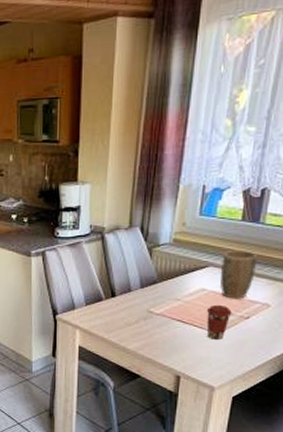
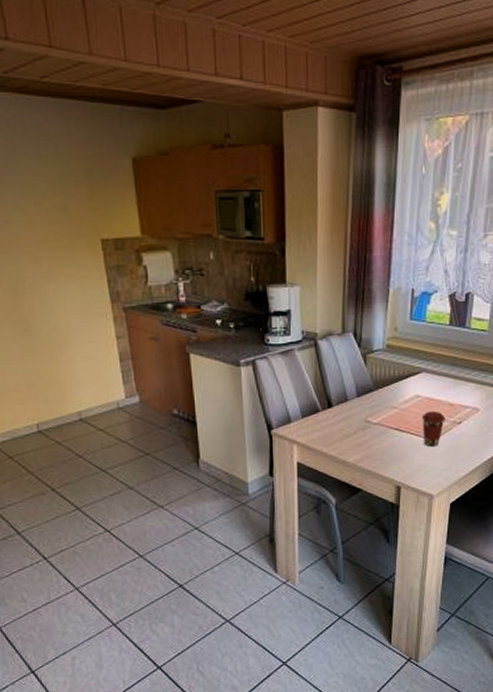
plant pot: present [220,251,258,299] -> none [433,355,466,405]

